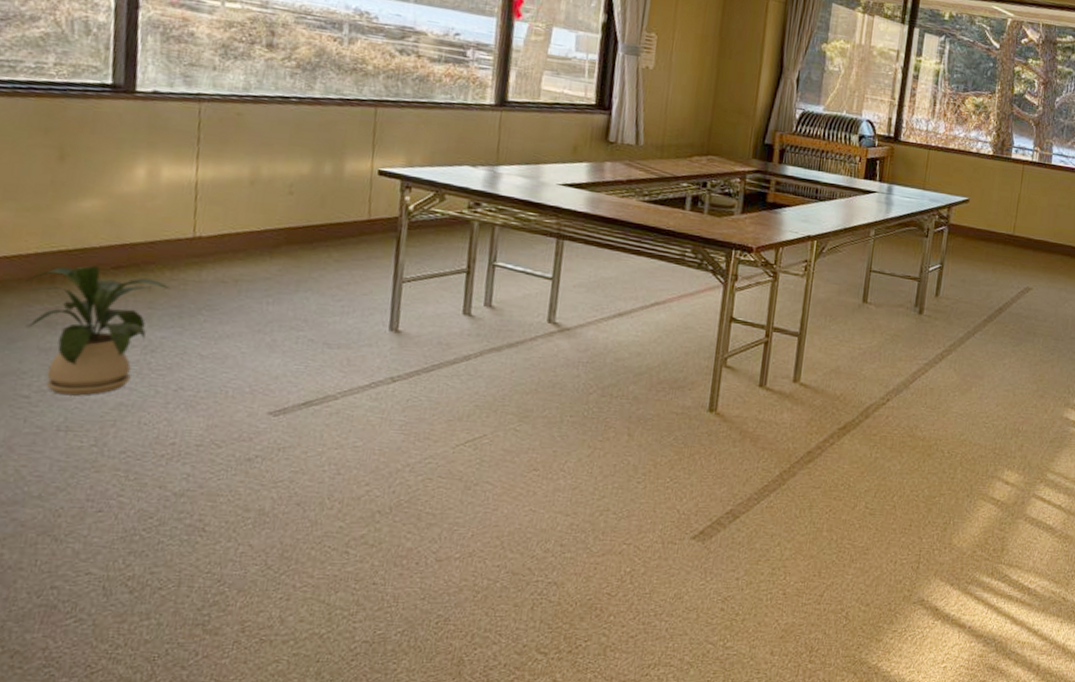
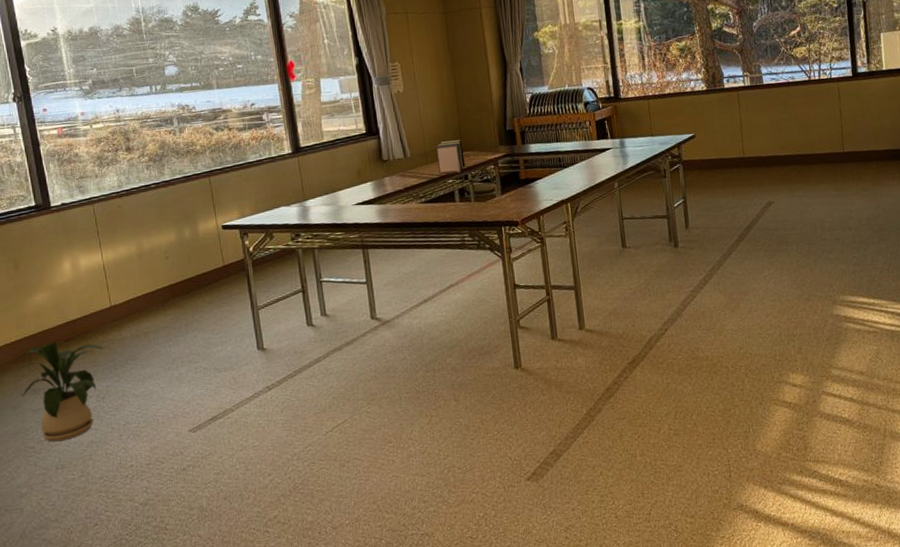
books: none [673,138,710,179] -> present [435,140,465,176]

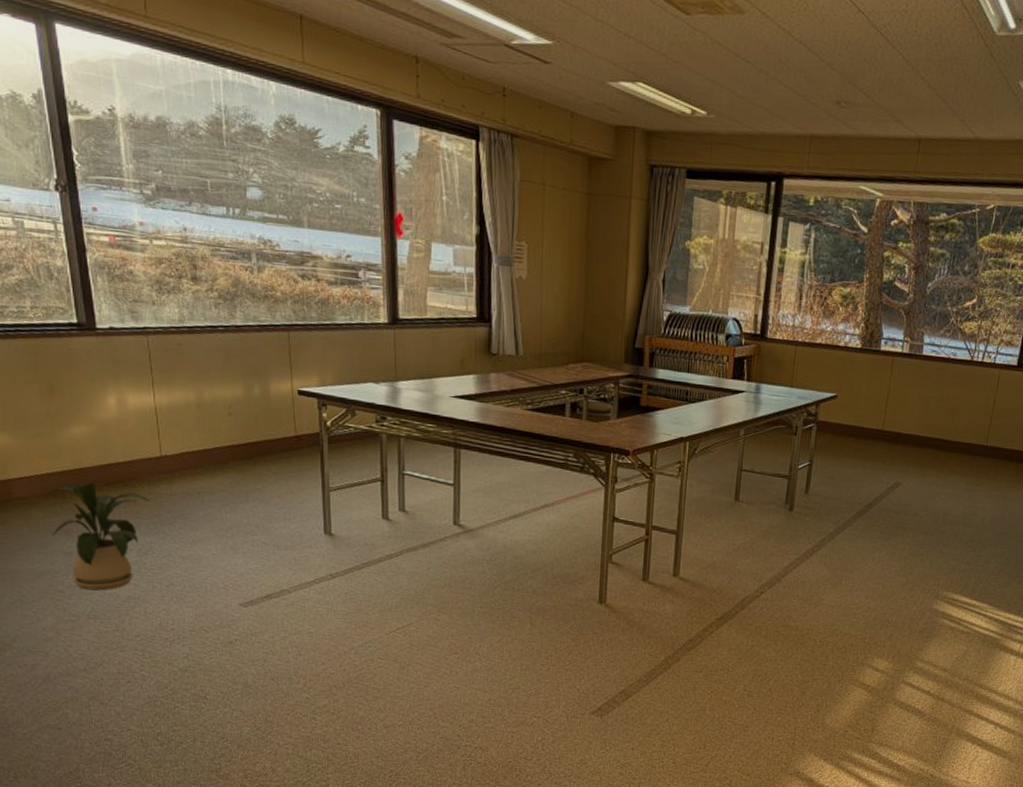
books: present [435,140,465,176] -> none [552,346,584,386]

